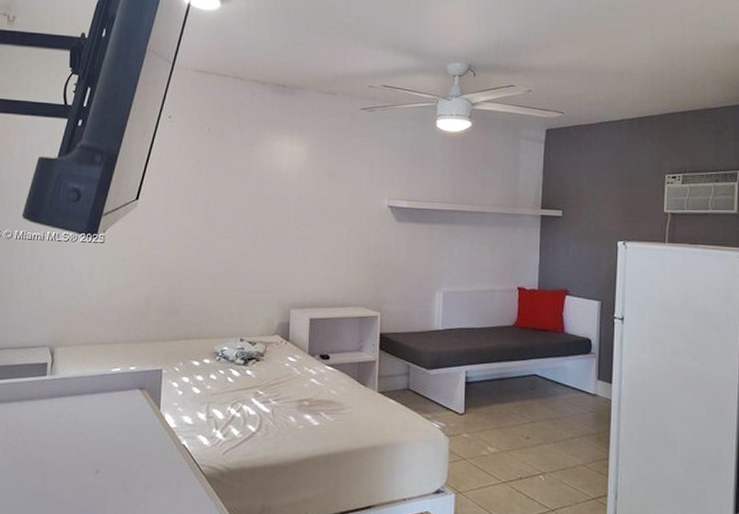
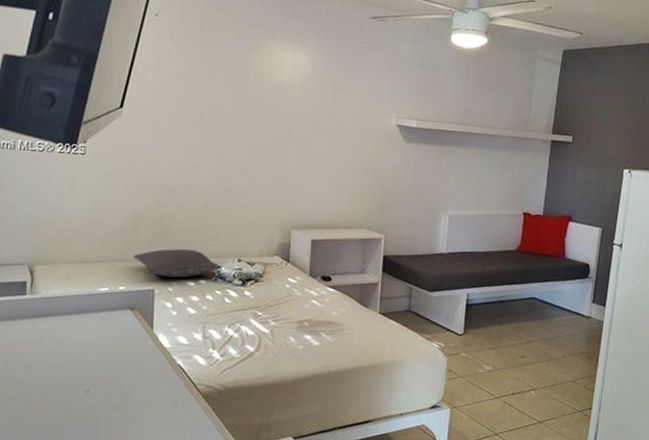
pillow: none [143,329,226,358] -> present [133,248,223,278]

